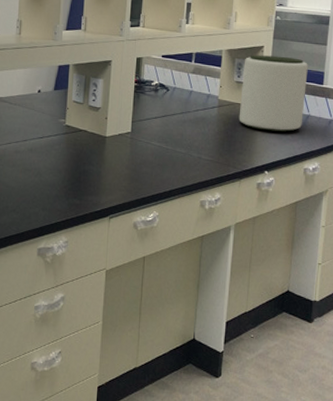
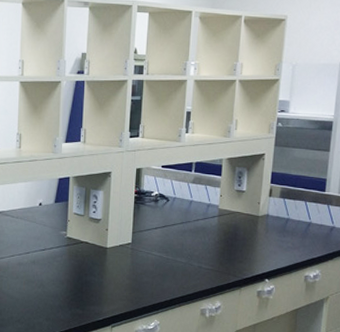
plant pot: present [239,55,308,132] -> none [239,163,310,240]

